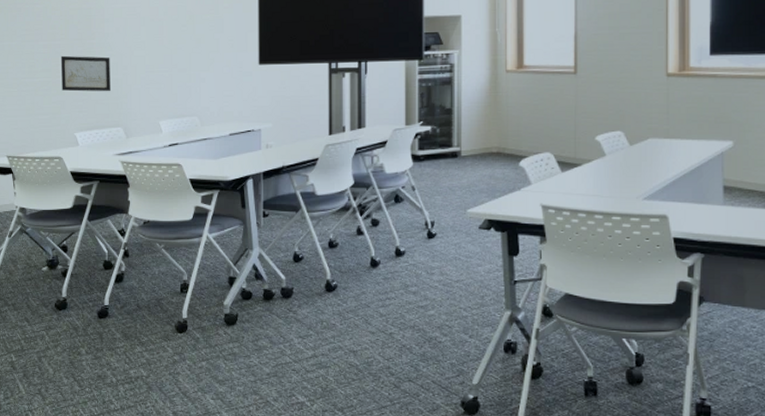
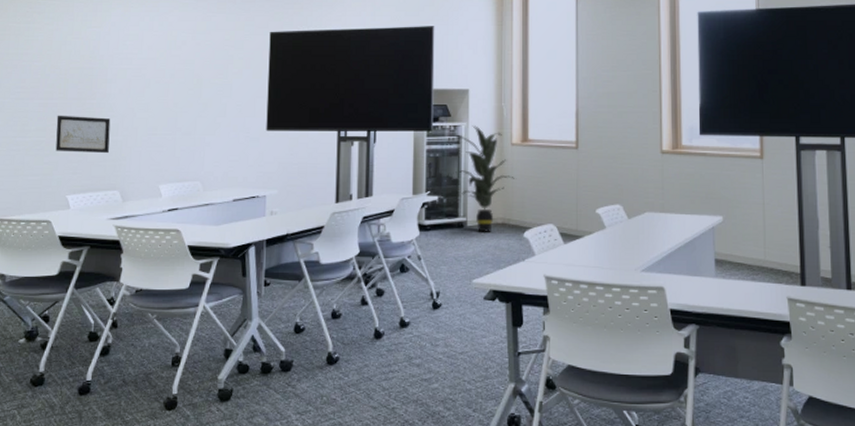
indoor plant: none [446,53,509,162] -> present [453,126,514,232]

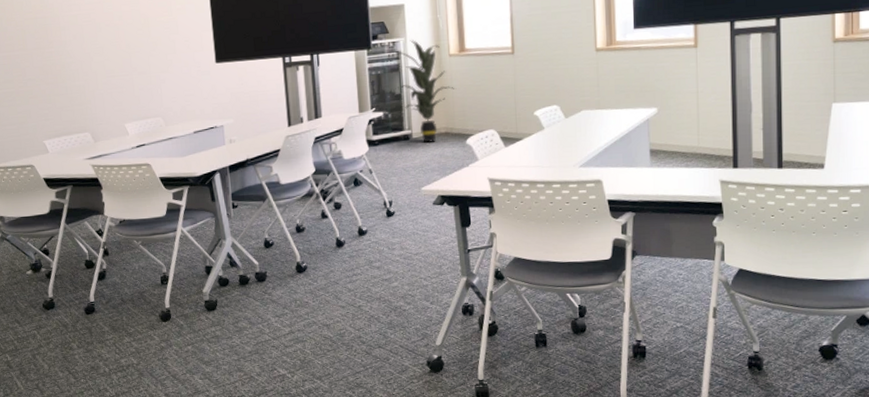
wall art: present [55,115,111,154] -> none [21,64,74,101]

